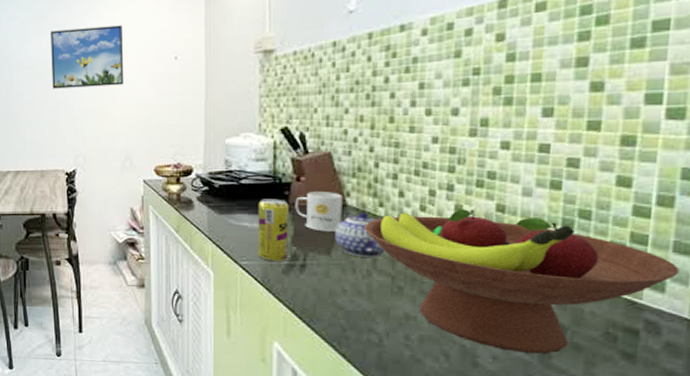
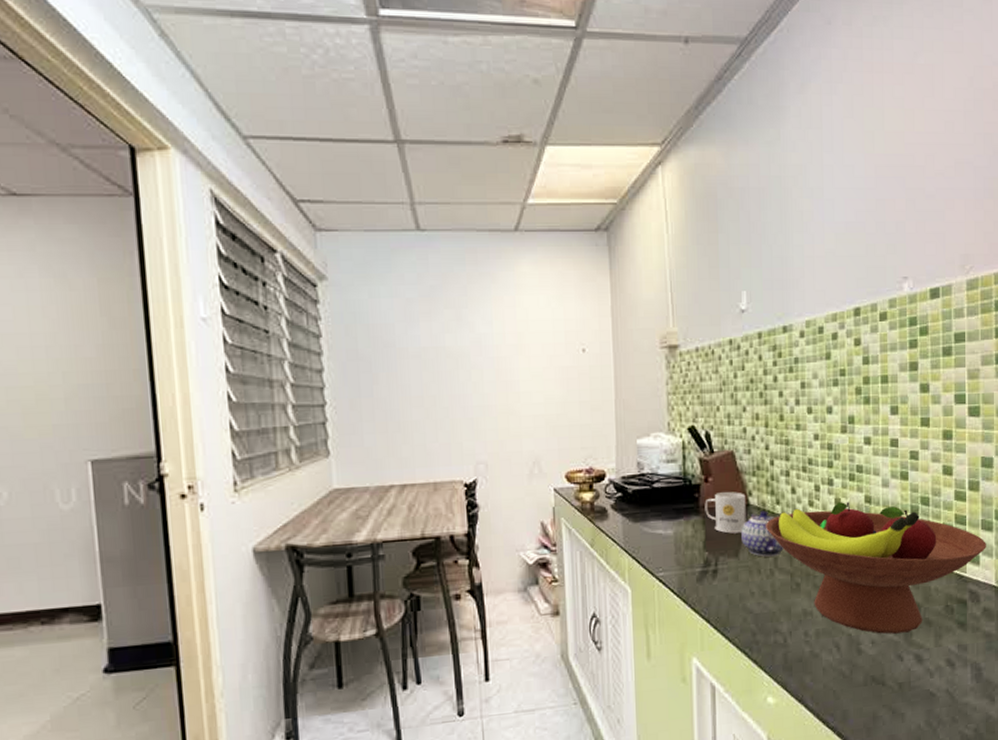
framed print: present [51,25,124,89] -> none [442,310,530,382]
beverage can: present [257,199,289,262] -> none [671,502,701,570]

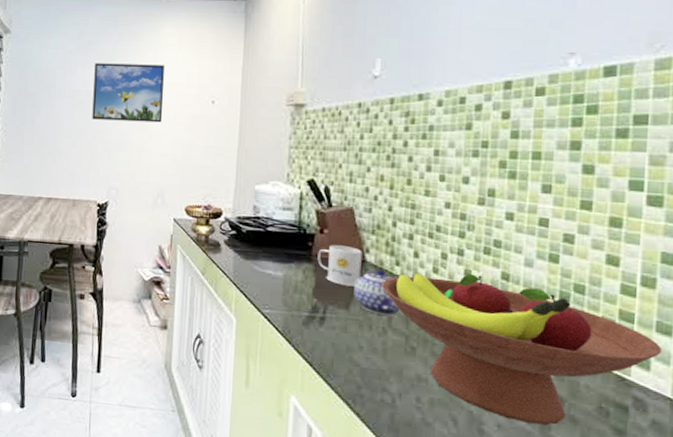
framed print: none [442,310,530,382] -> present [92,63,164,123]

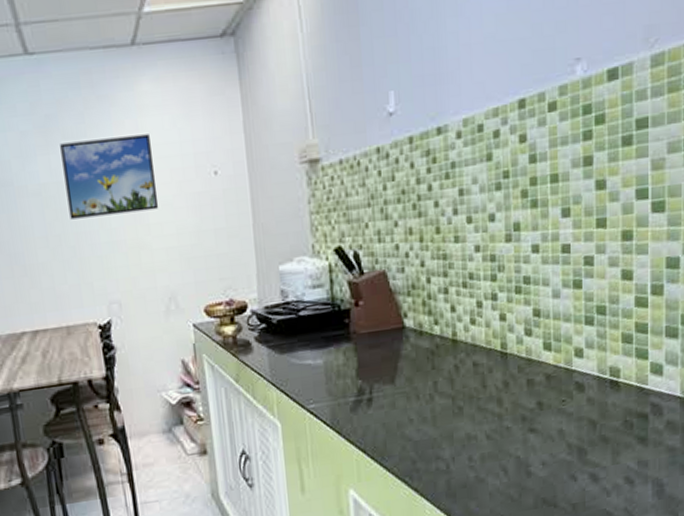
mug: present [317,245,362,287] -> none [356,314,402,360]
teapot: present [354,269,400,317] -> none [397,332,443,382]
fruit bowl: present [381,272,662,425] -> none [422,316,671,455]

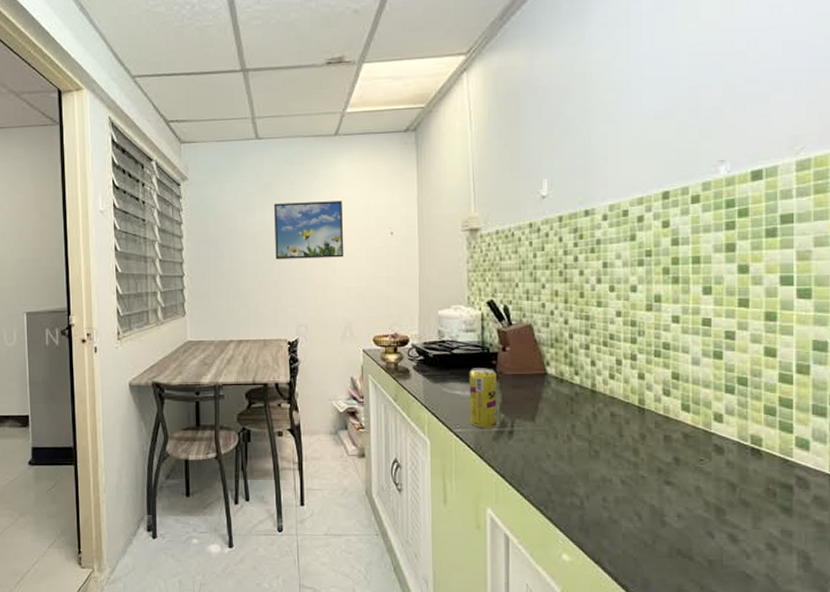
beverage can: none [319,328,355,400] -> present [469,368,497,429]

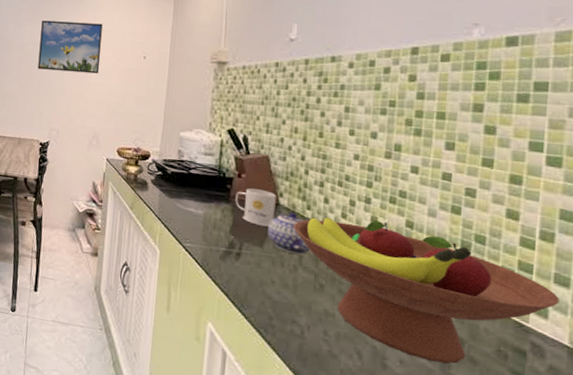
beverage can: present [469,368,497,429] -> none [199,189,230,248]
mug: none [502,361,543,399] -> present [235,188,276,227]
teapot: none [538,380,582,424] -> present [267,212,310,256]
fruit bowl: none [562,377,818,511] -> present [293,216,559,364]

